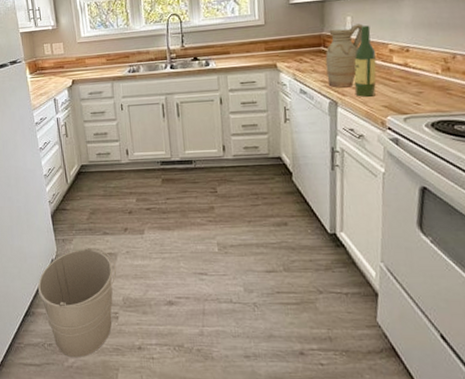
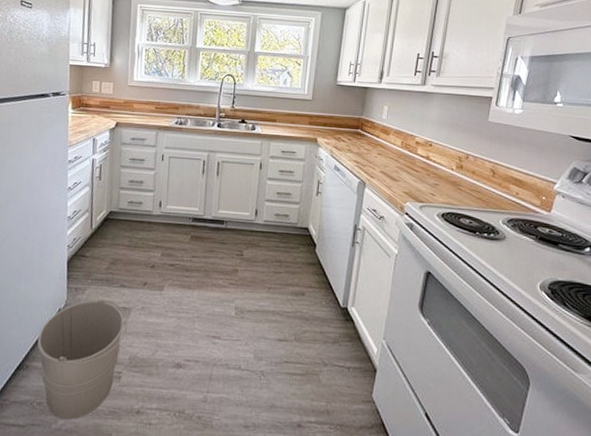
ceramic jug: present [325,23,364,88] -> none [360,113,398,171]
wine bottle: present [354,25,377,97] -> none [382,116,405,182]

